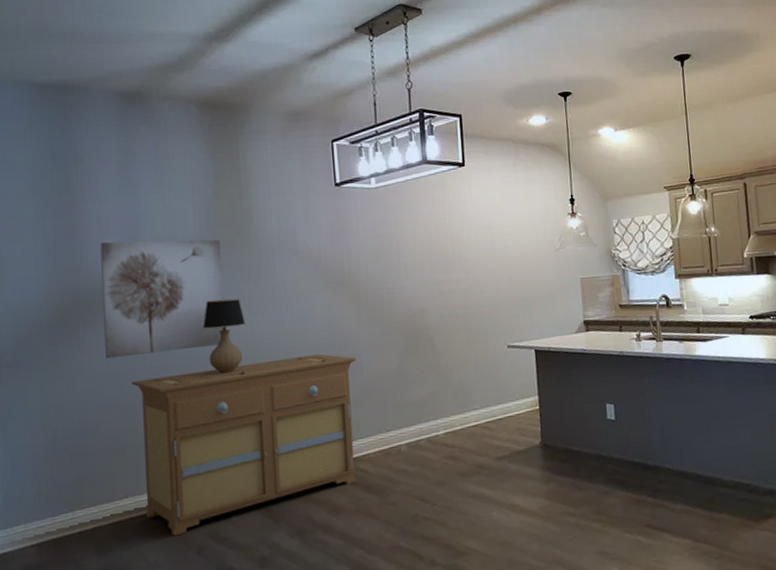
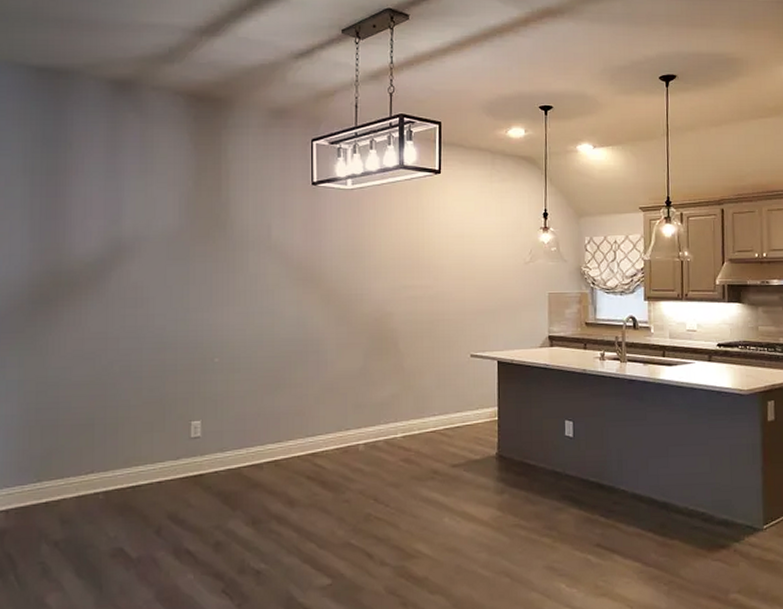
wall art: present [100,239,224,359] -> none [81,224,197,338]
sideboard: present [131,354,356,537] -> none [103,348,321,514]
table lamp: present [201,298,246,378] -> none [170,288,216,364]

